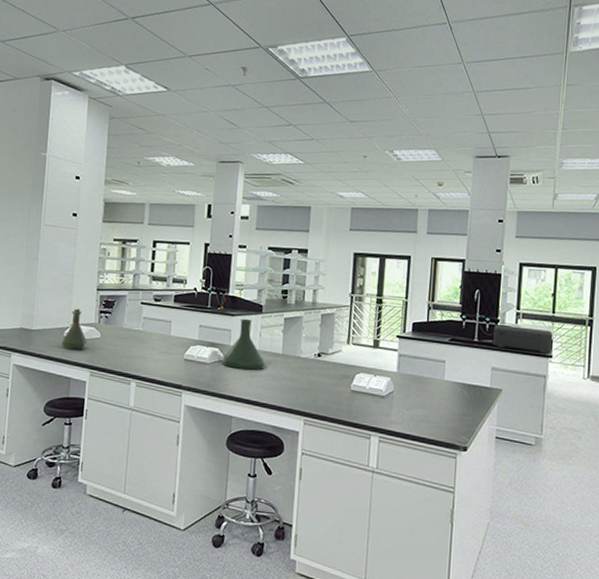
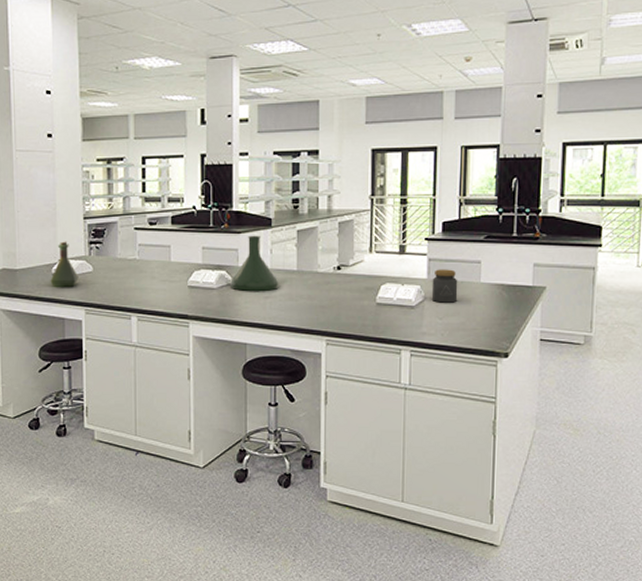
jar: none [400,364,425,397] -> present [431,269,458,304]
storage case: present [492,325,553,354] -> none [533,215,603,243]

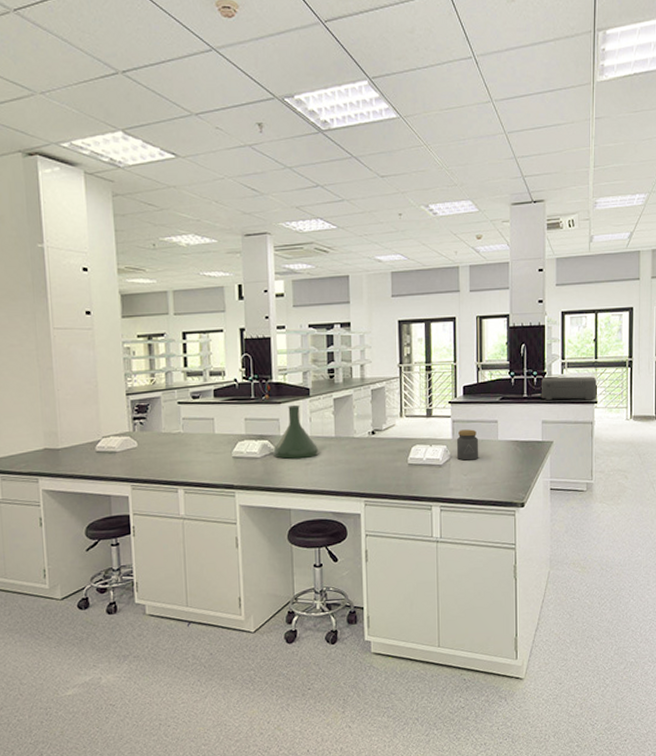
flask: present [50,241,79,287] -> none [94,418,124,464]
storage case: none [533,215,603,243] -> present [541,376,597,401]

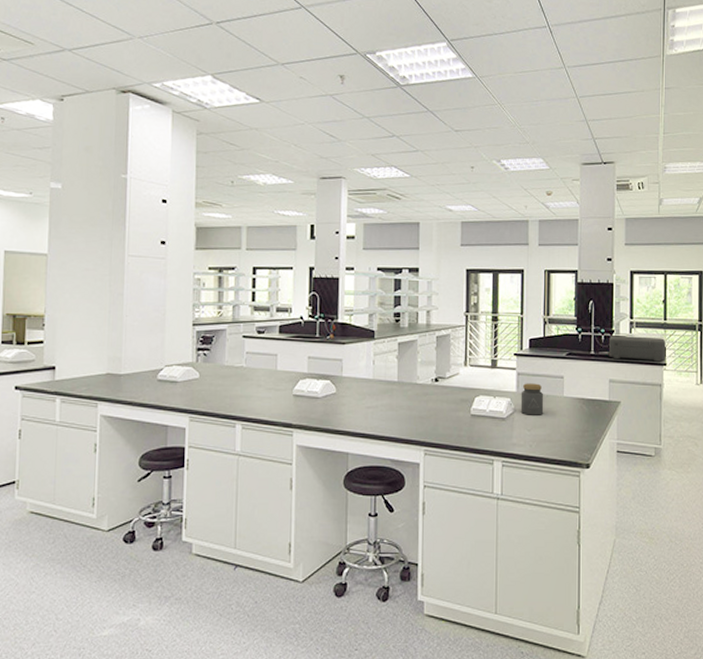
flask: present [273,404,319,459] -> none [334,346,381,402]

